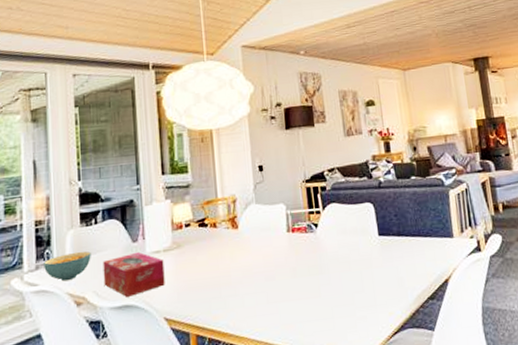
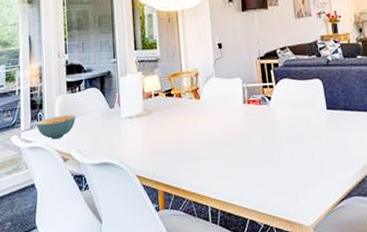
tissue box: present [103,251,165,297] -> none [85,116,137,156]

